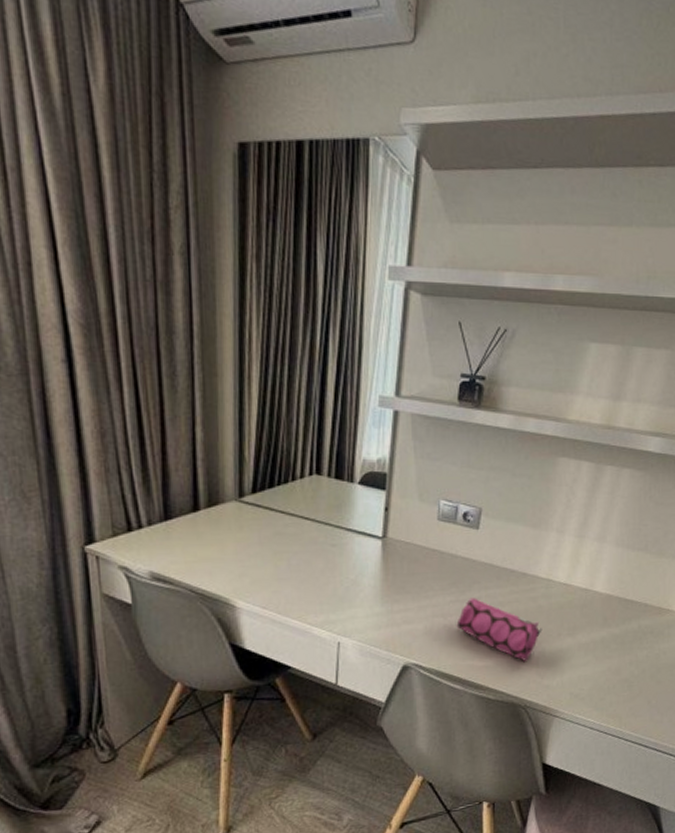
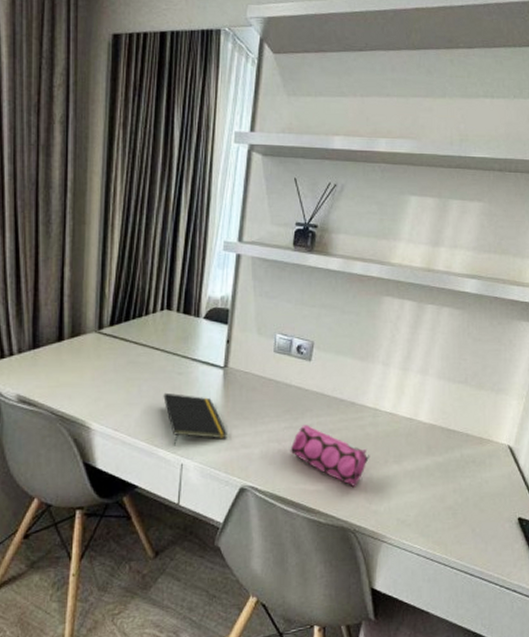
notepad: none [315,566,388,624] -> present [163,392,227,446]

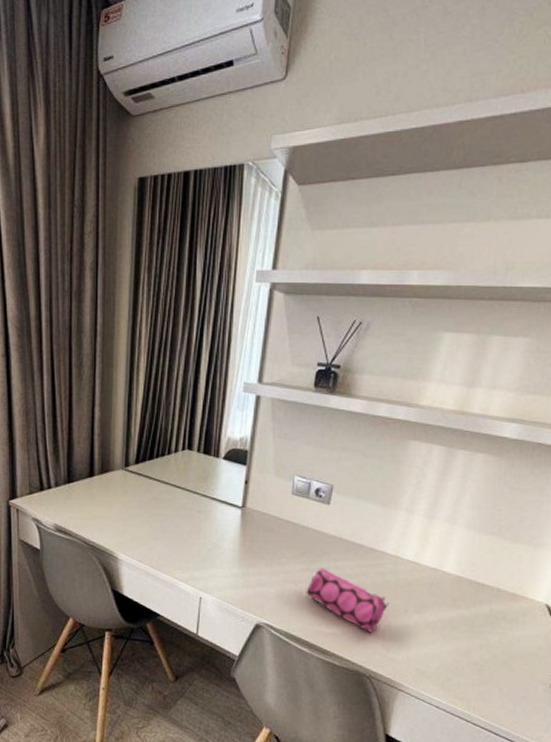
notepad: present [163,392,227,446] -> none [184,529,244,580]

